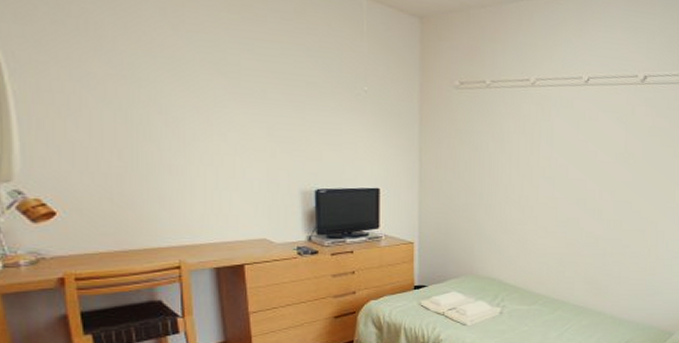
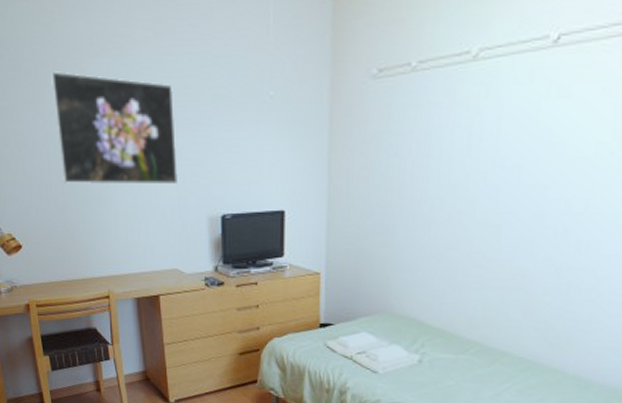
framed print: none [106,34,268,158] -> present [50,71,179,185]

